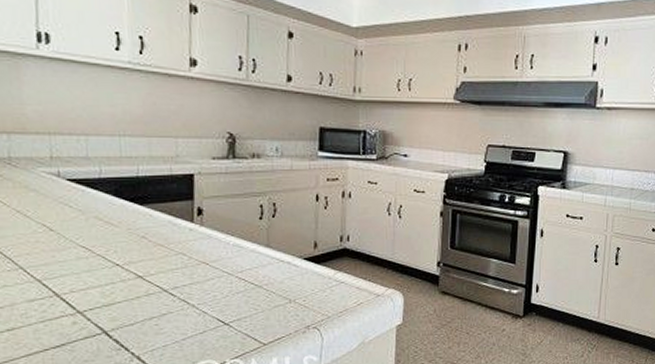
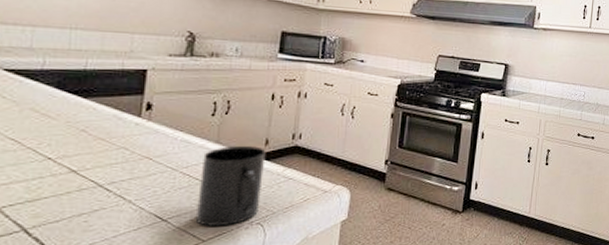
mug: none [254,250,316,331] -> present [195,146,266,227]

